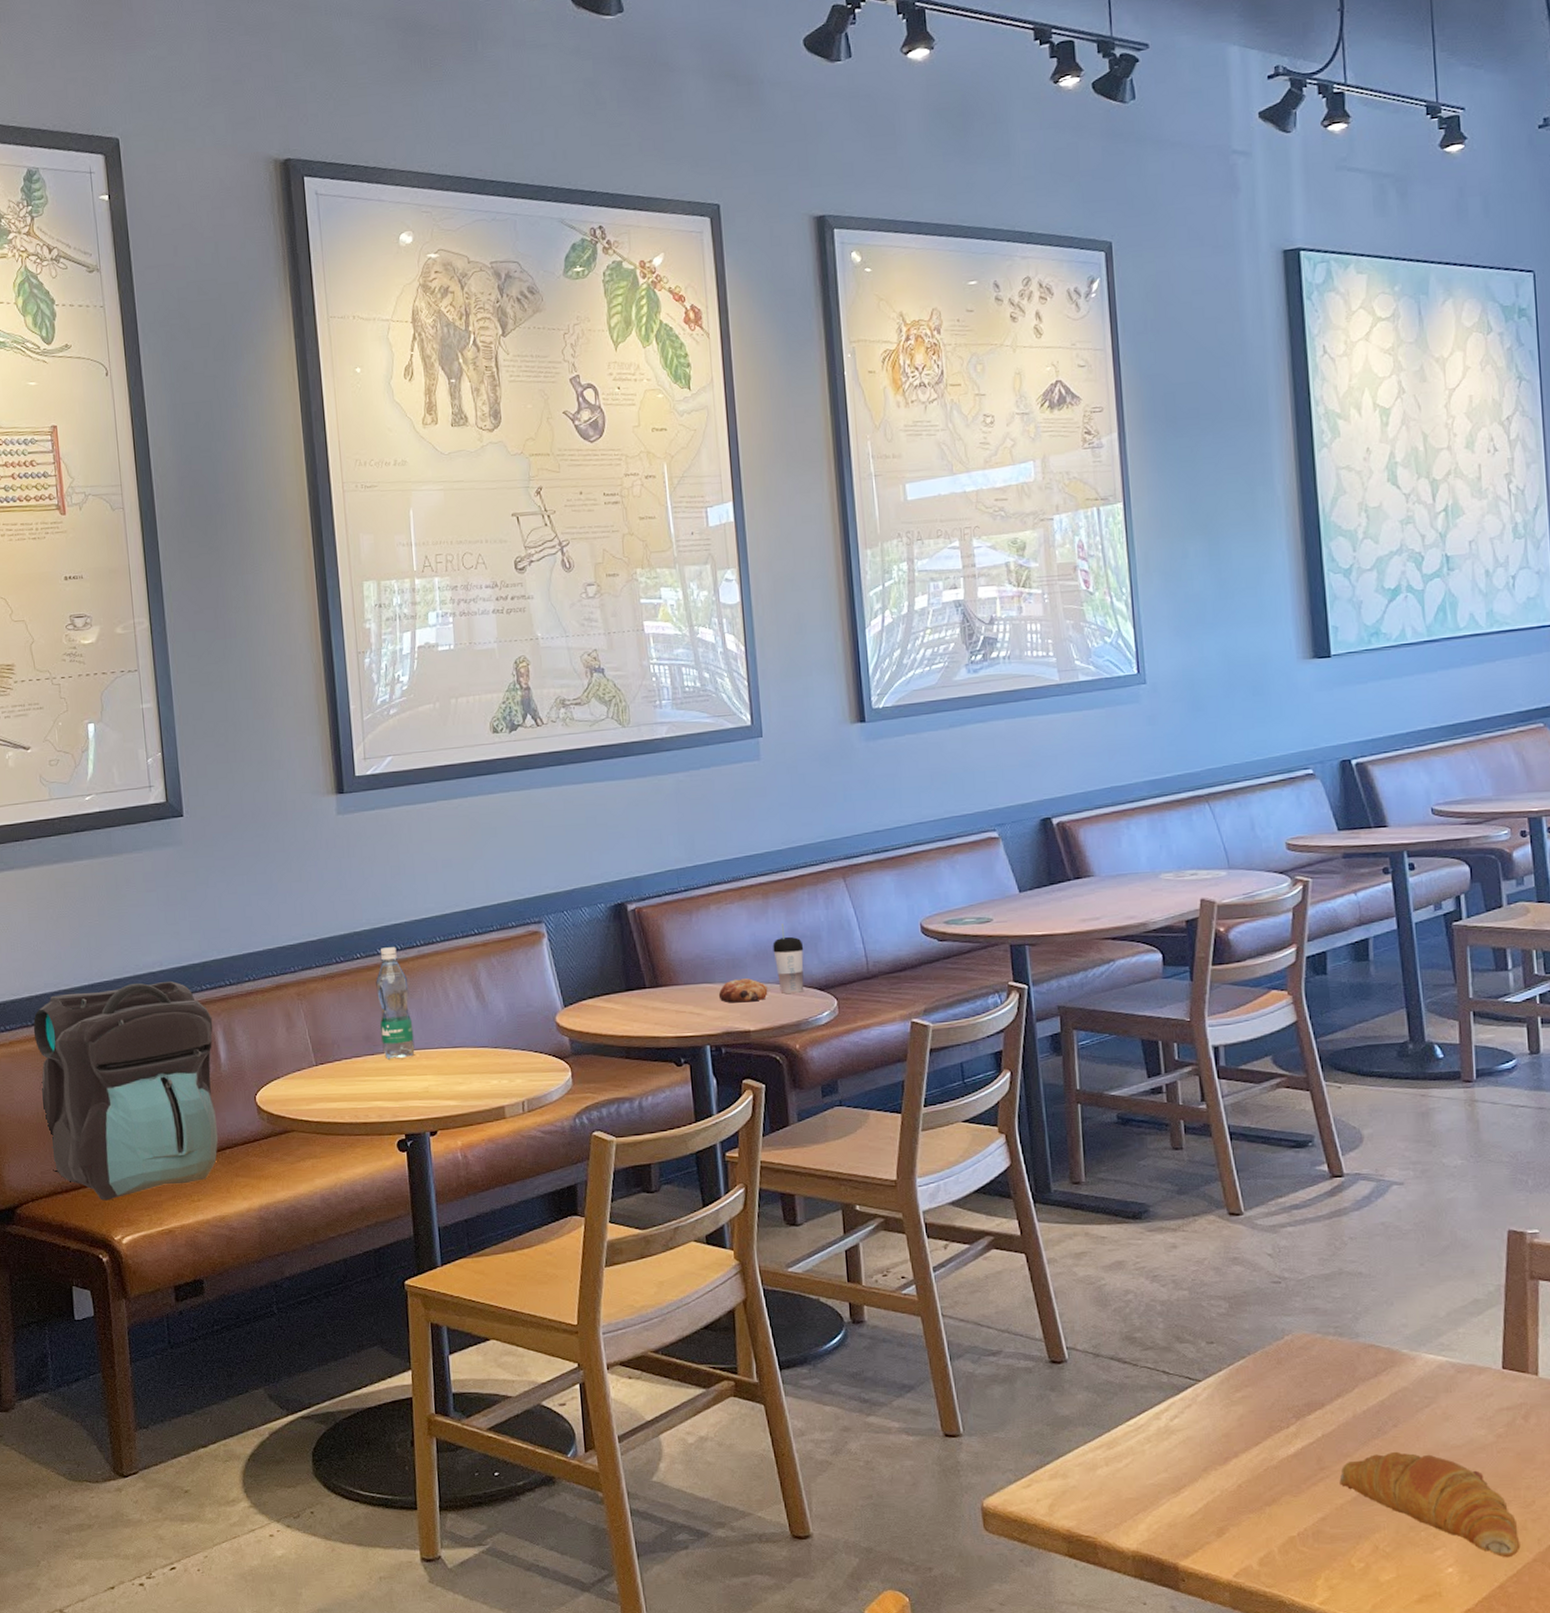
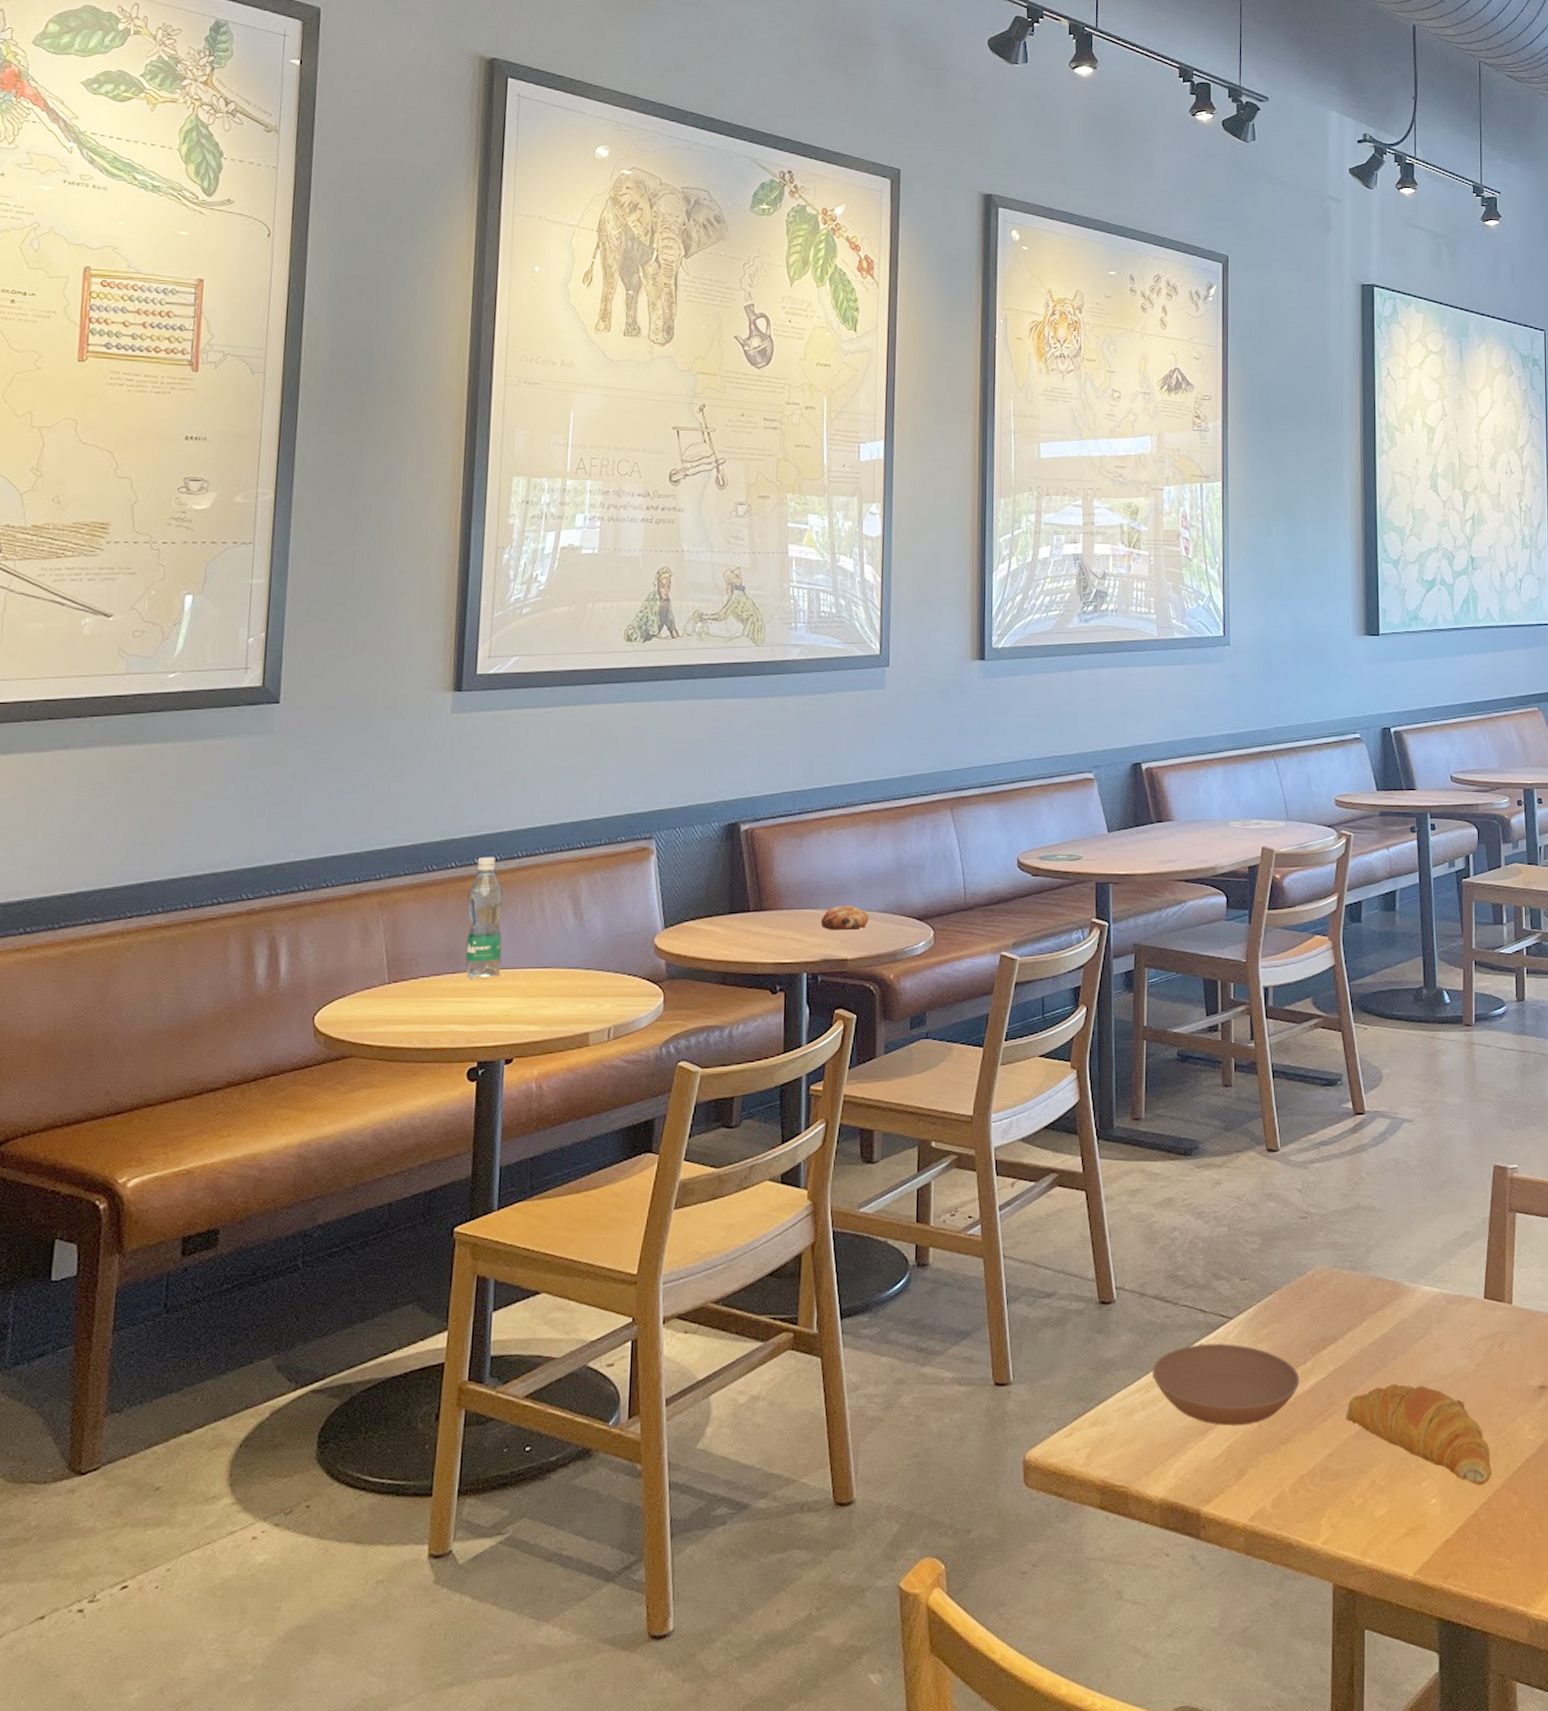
backpack: present [33,980,219,1201] -> none [55,883,278,1136]
beverage cup: present [772,923,804,995] -> none [878,851,908,923]
saucer: none [1113,1405,1283,1485] -> present [1152,1343,1300,1426]

